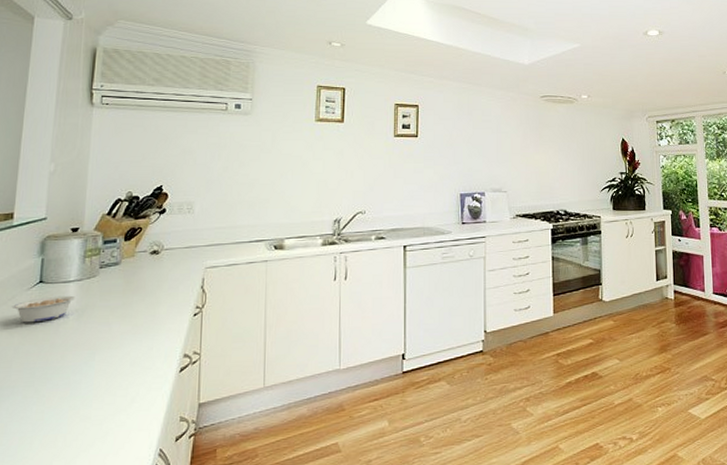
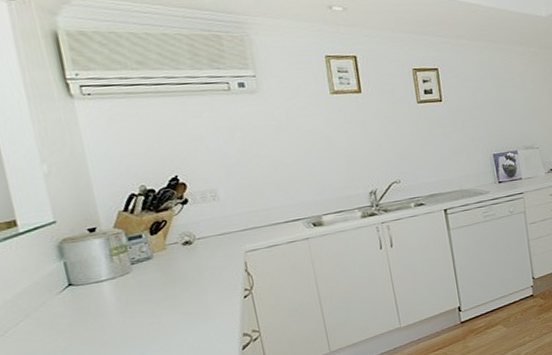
legume: present [11,295,75,323] -> none [44,294,113,326]

